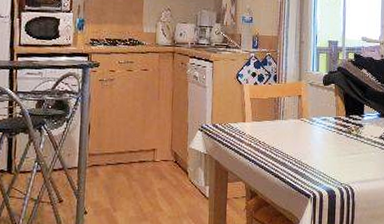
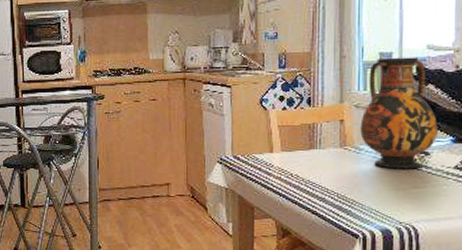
vase: none [313,45,369,139] -> present [360,57,439,169]

